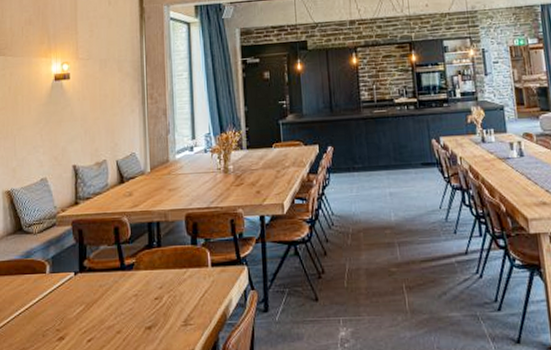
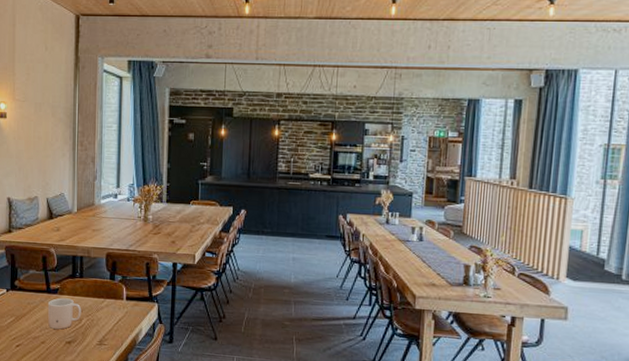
mug: none [122,273,162,313] -> present [47,297,82,330]

